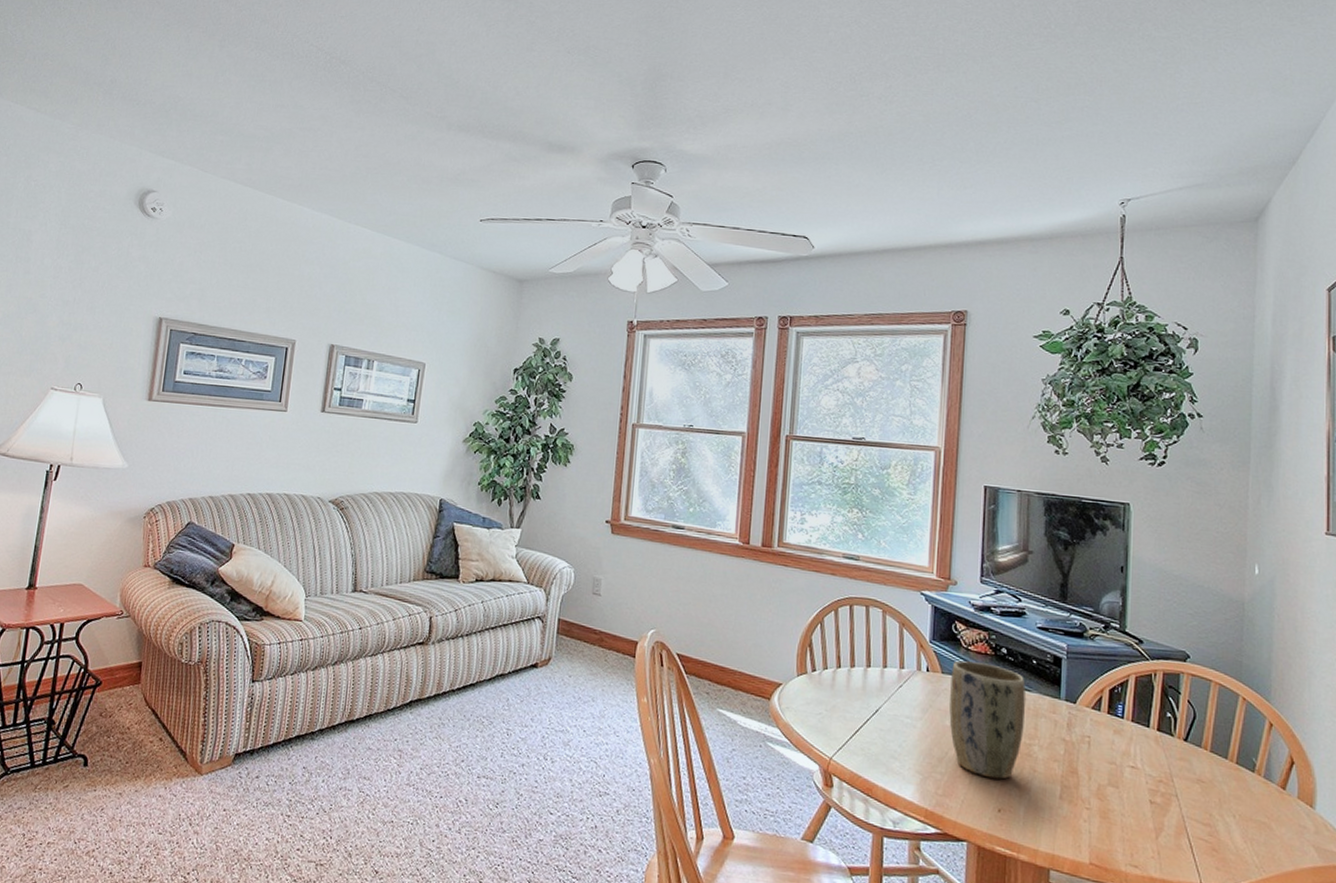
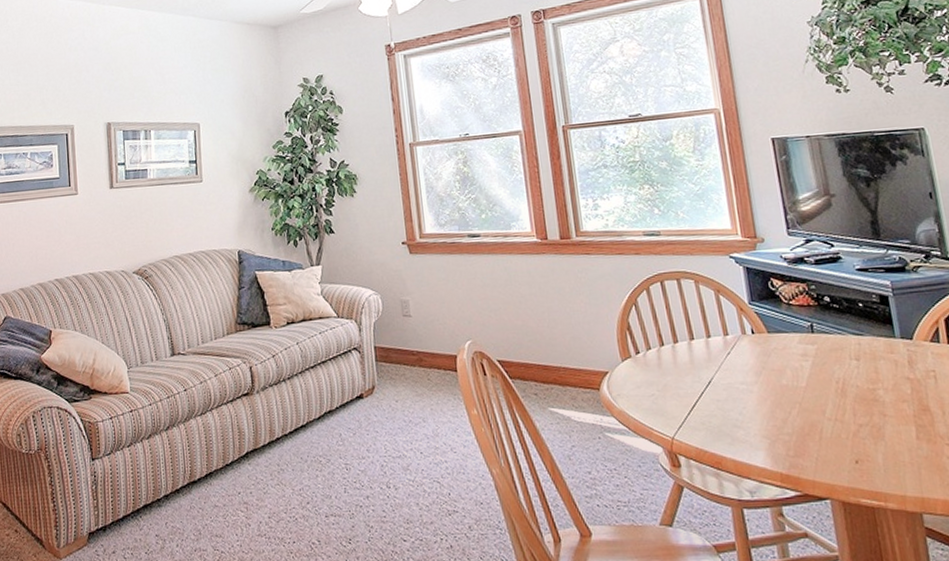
plant pot: present [949,660,1026,780] -> none [776,315,866,431]

